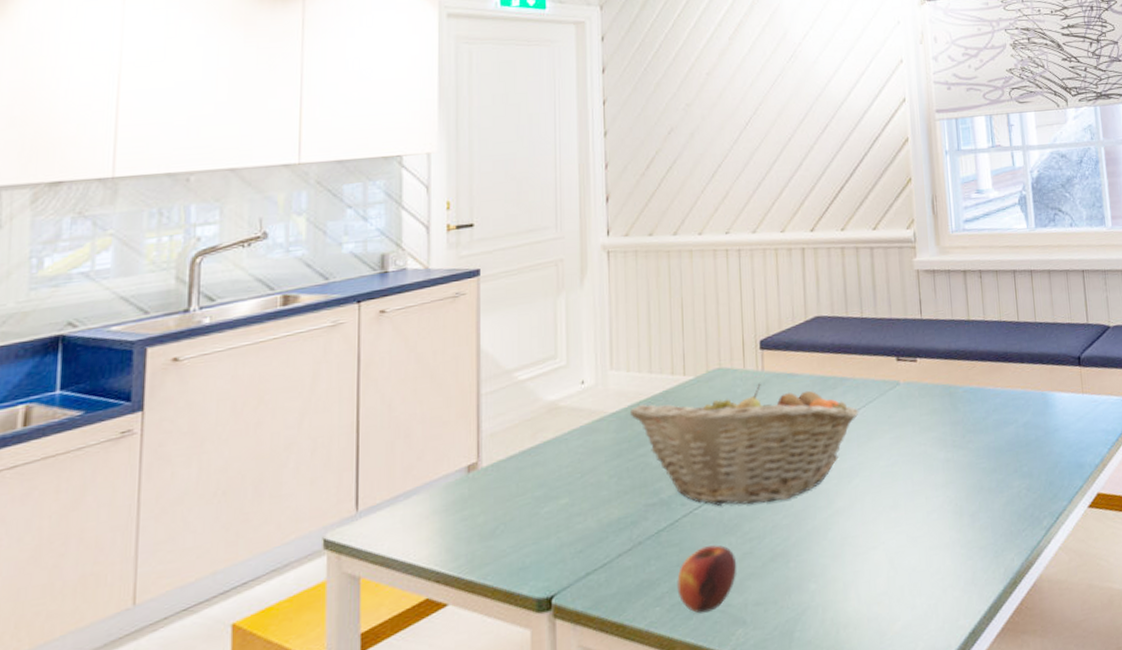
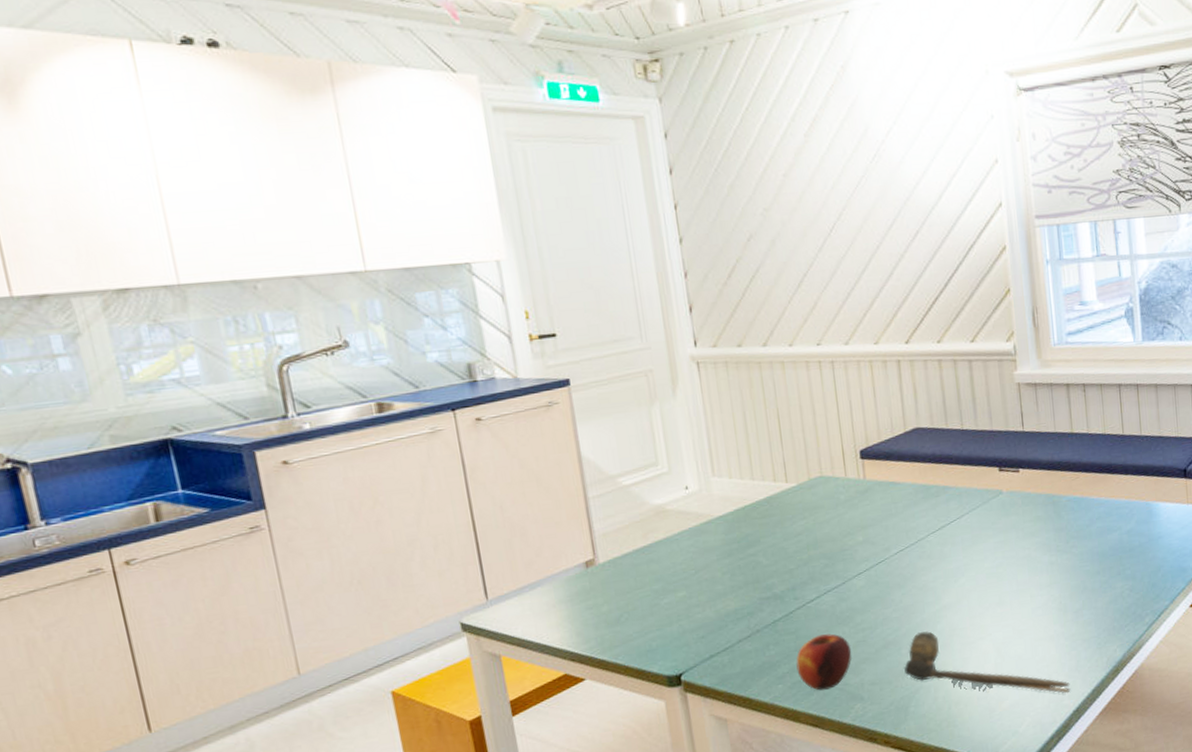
fruit basket: present [631,383,859,506] -> none [736,490,963,600]
spoon: none [790,540,967,612] -> present [903,631,1071,694]

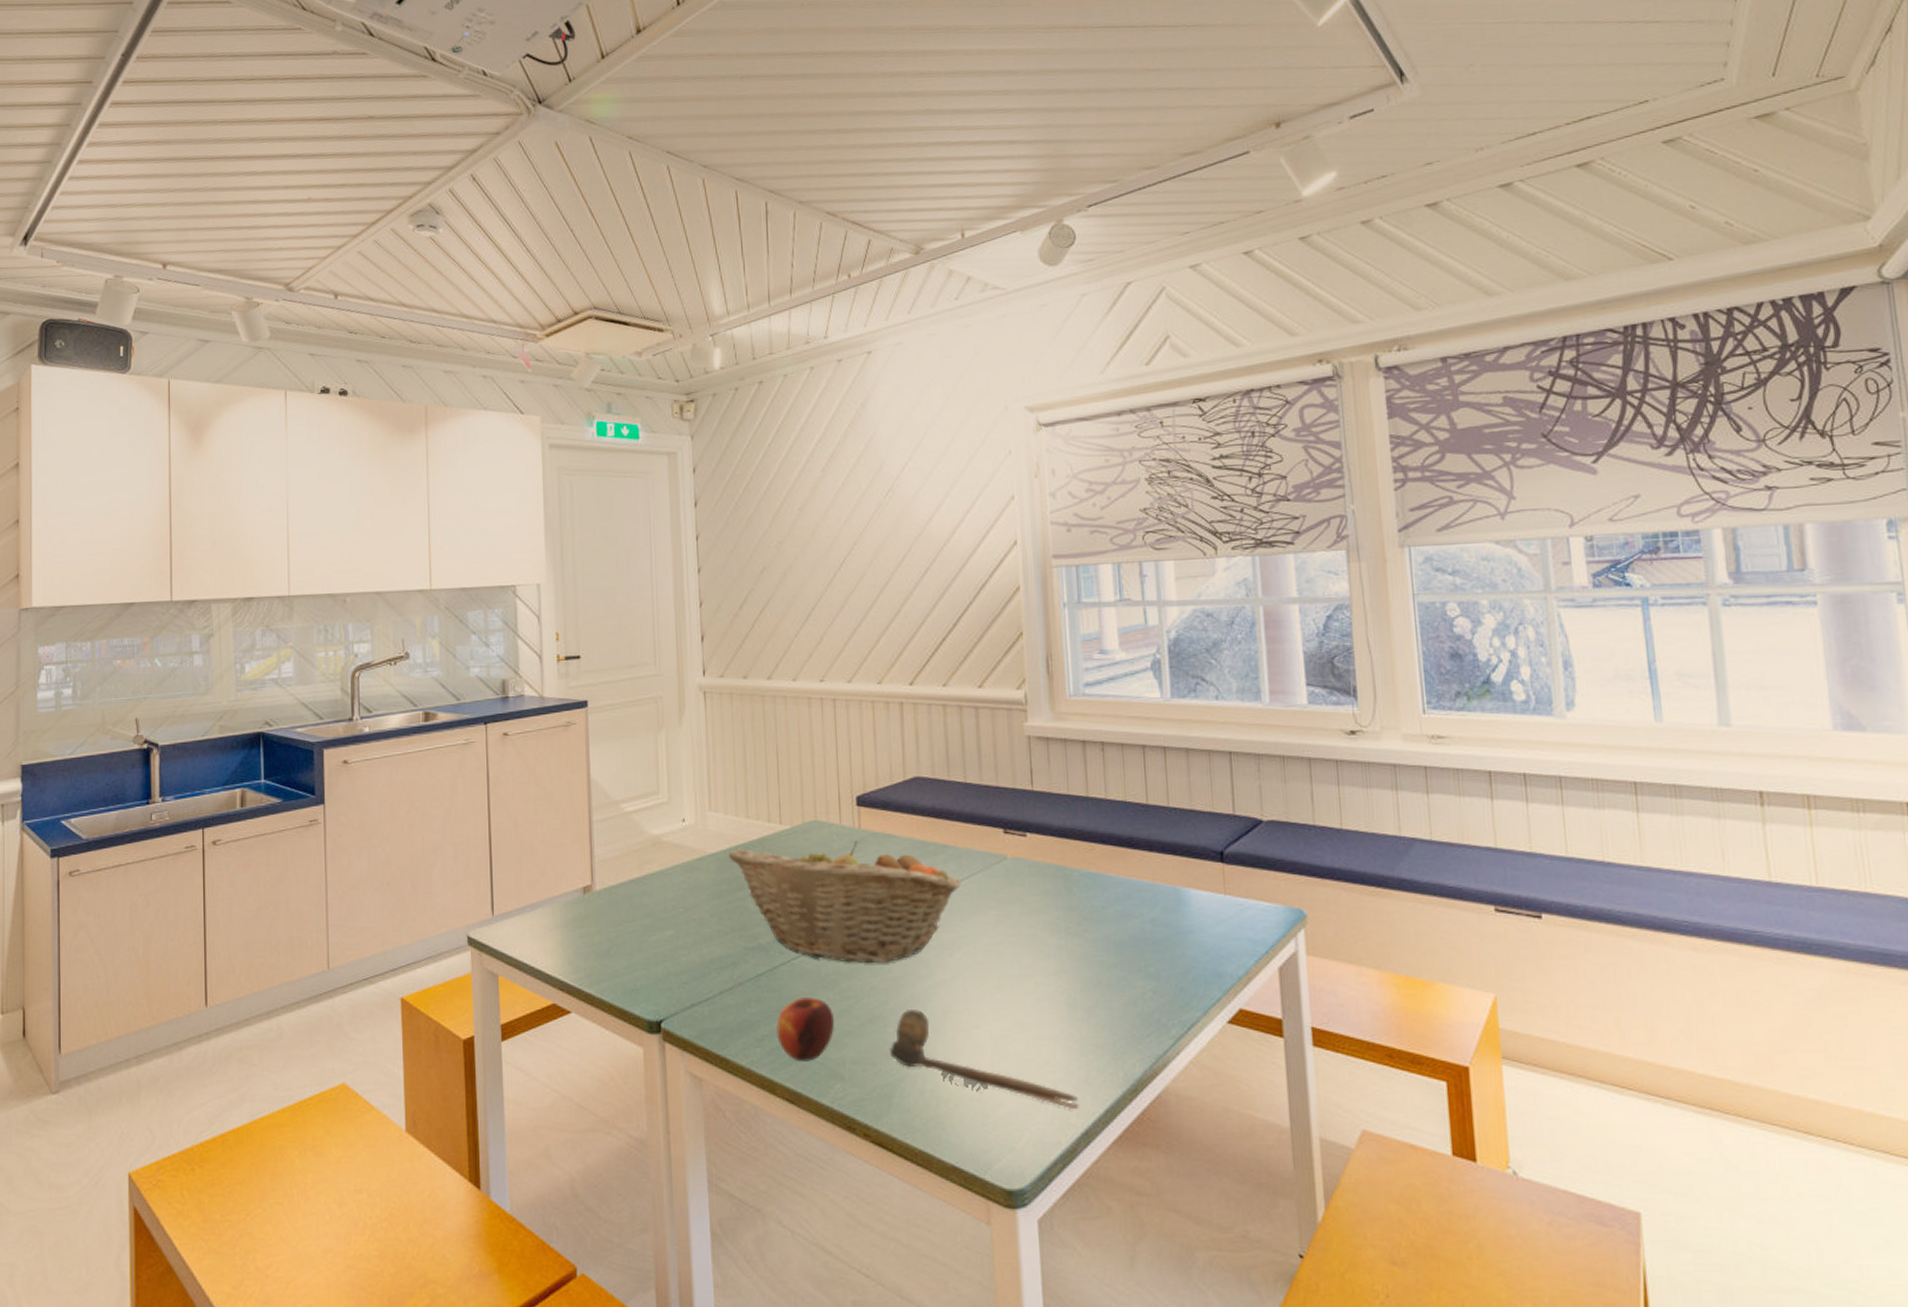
fruit basket: none [736,490,963,600] -> present [729,840,962,964]

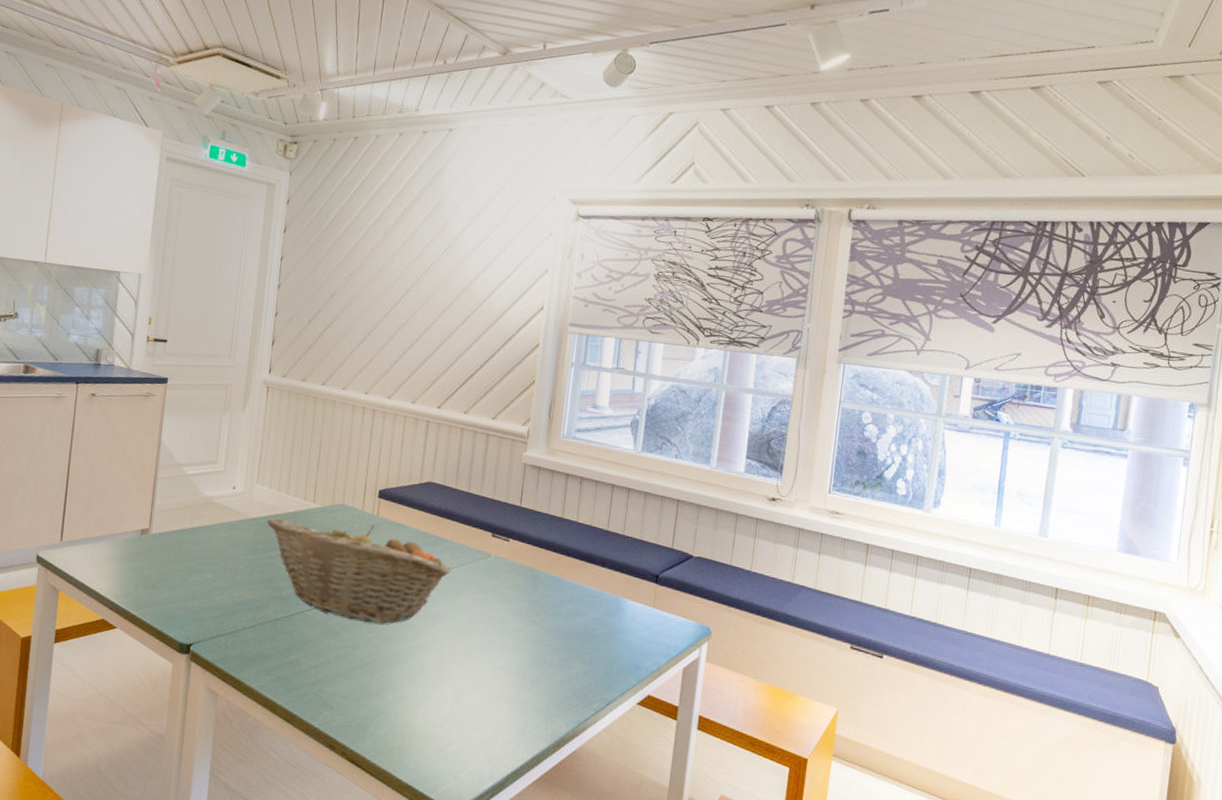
apple: present [776,997,835,1061] -> none [284,641,333,692]
spoon: present [889,1010,1079,1110] -> none [372,662,514,754]

